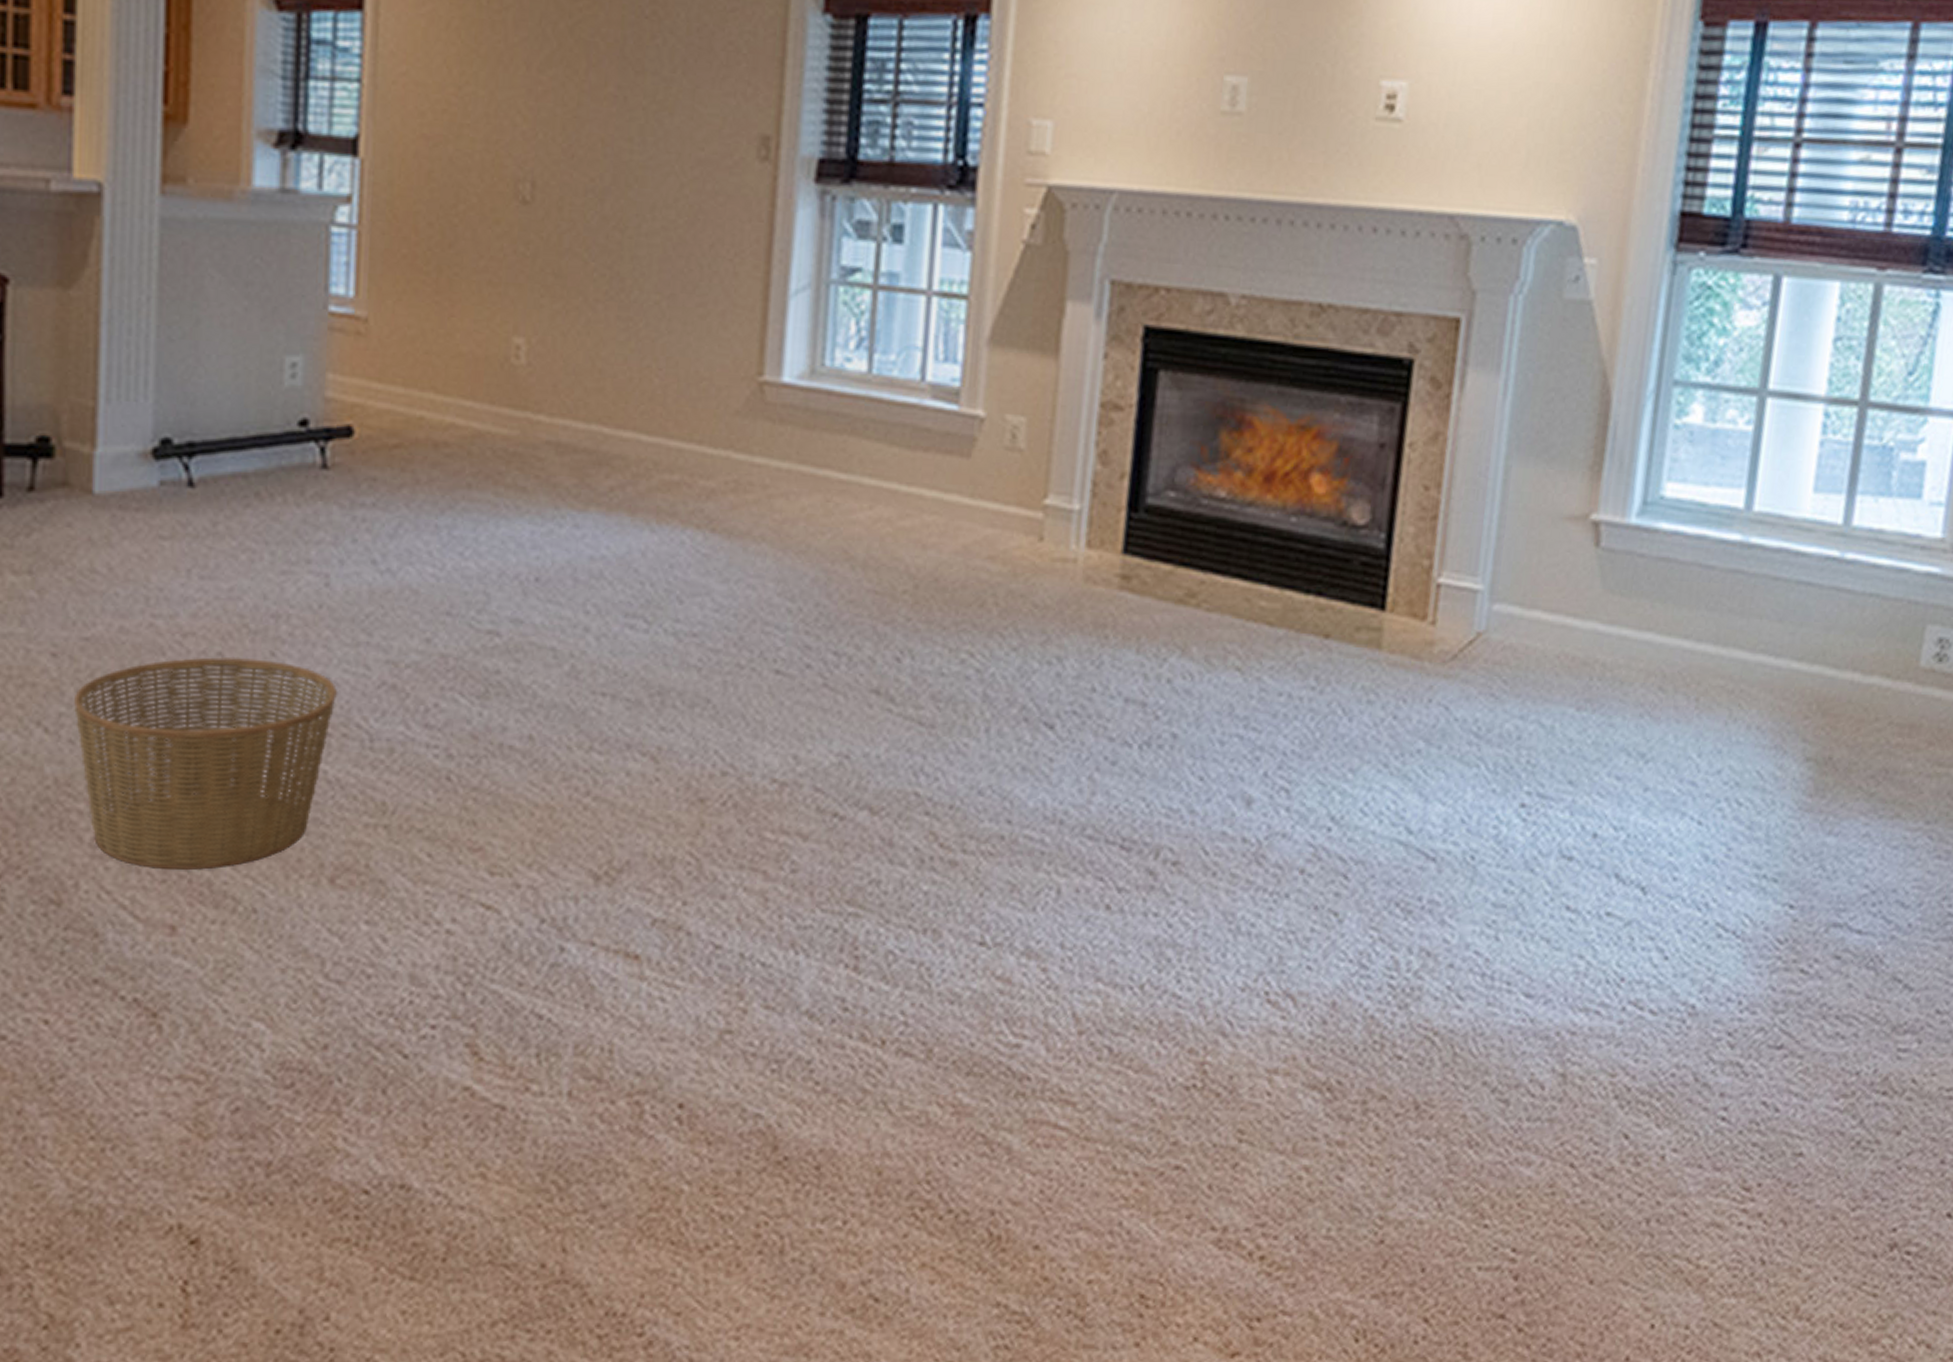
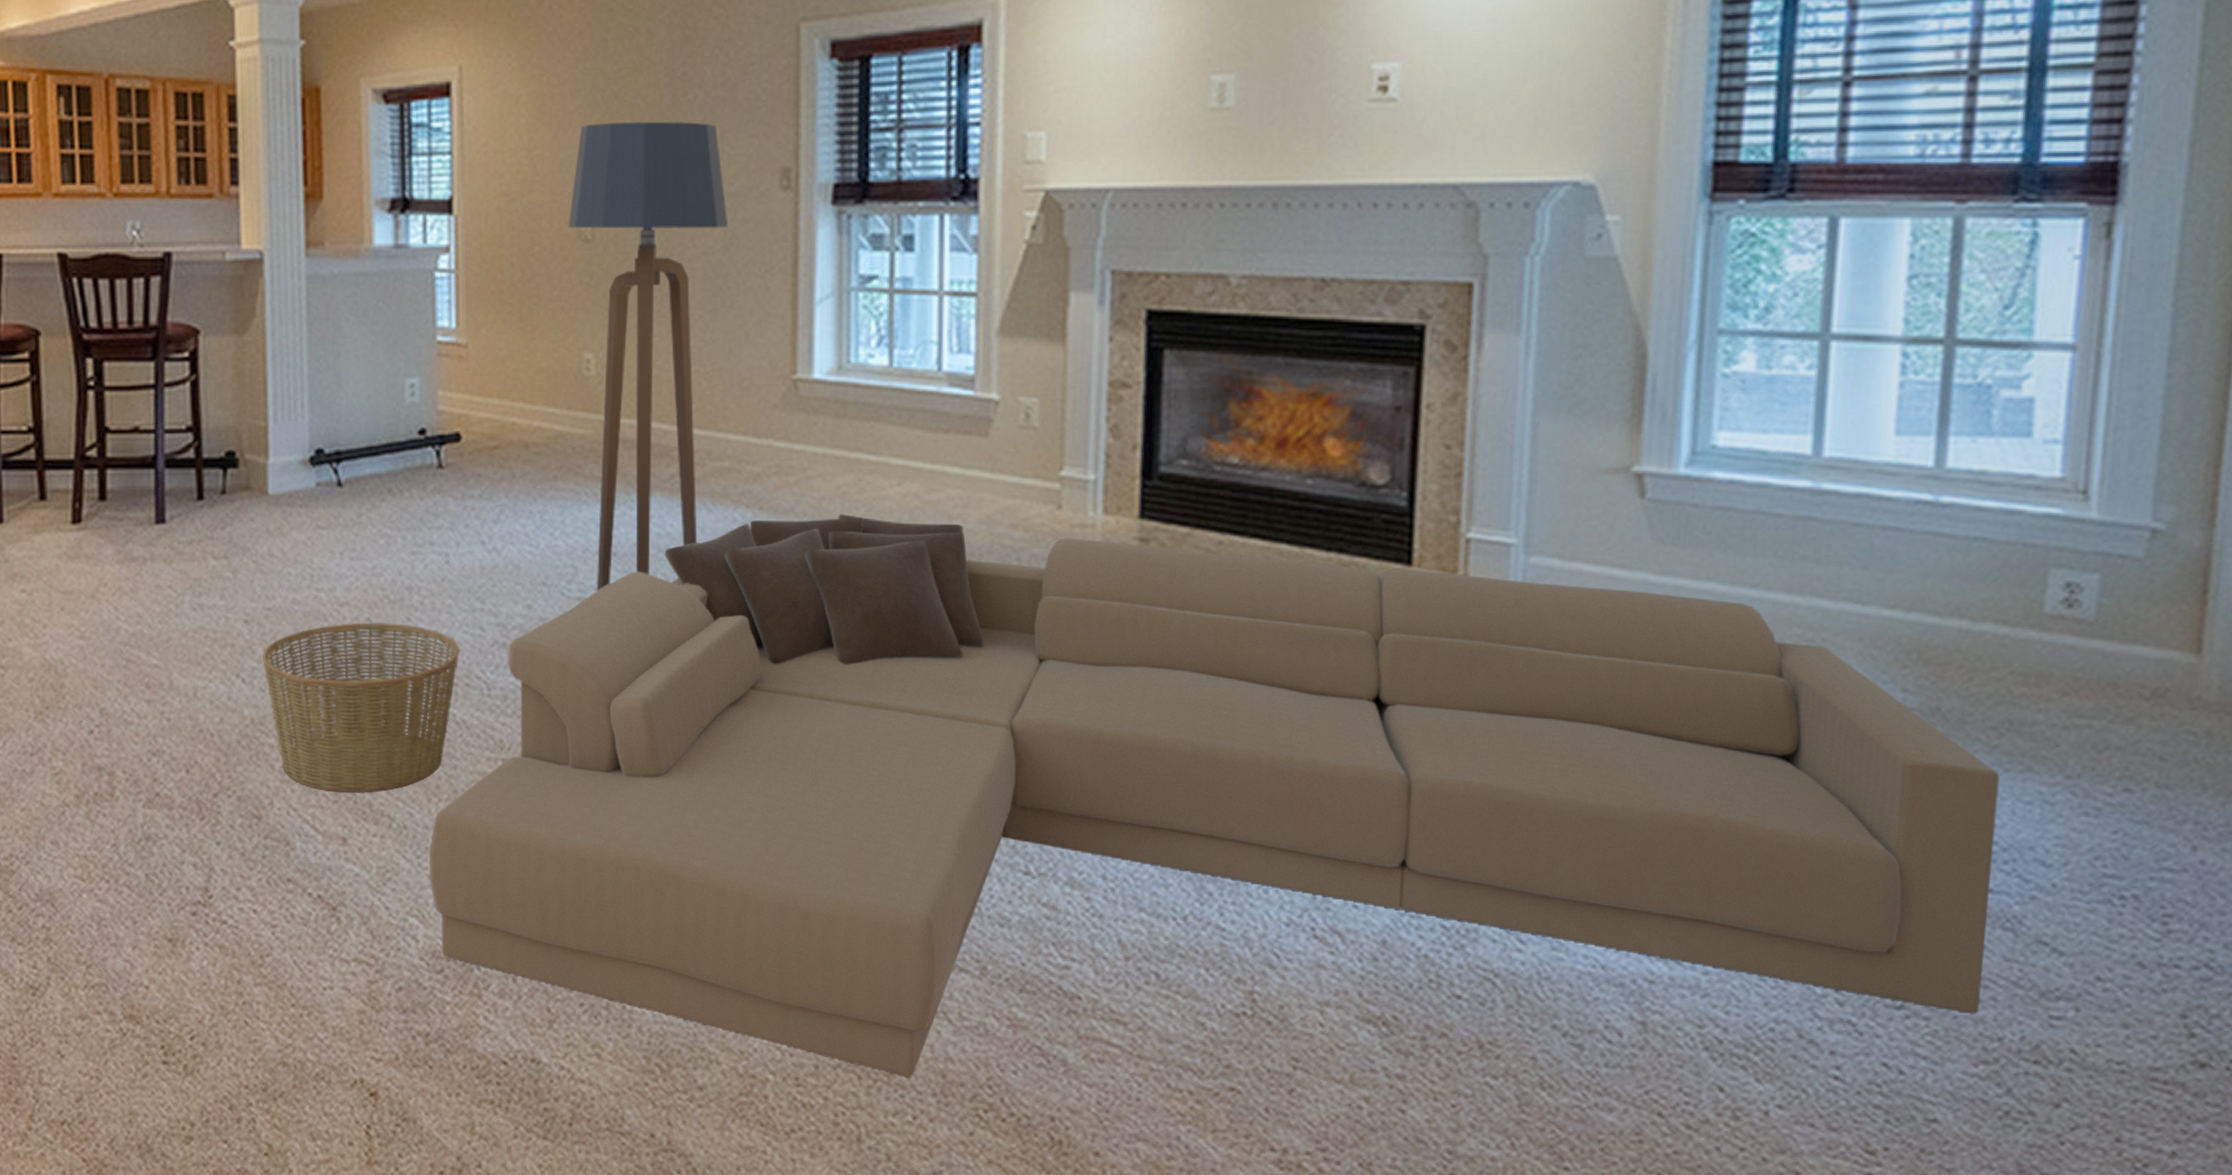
sectional sofa: none [283,539,1875,1177] -> present [429,514,2000,1077]
floor lamp: none [502,61,695,623] -> present [568,121,729,591]

